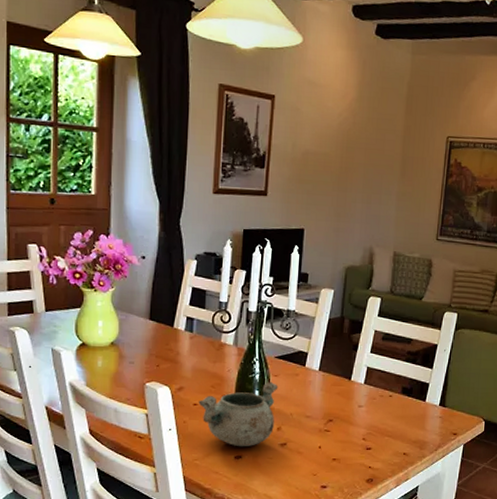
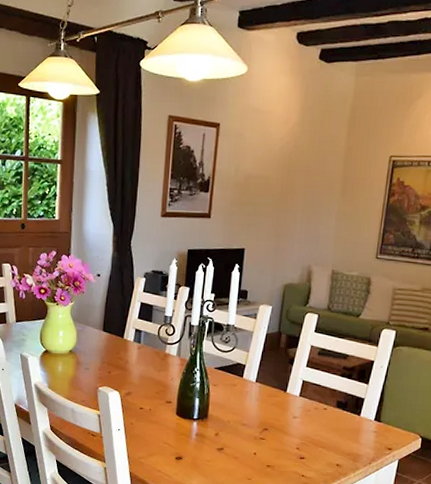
decorative bowl: present [198,382,278,447] -> none [144,391,217,449]

